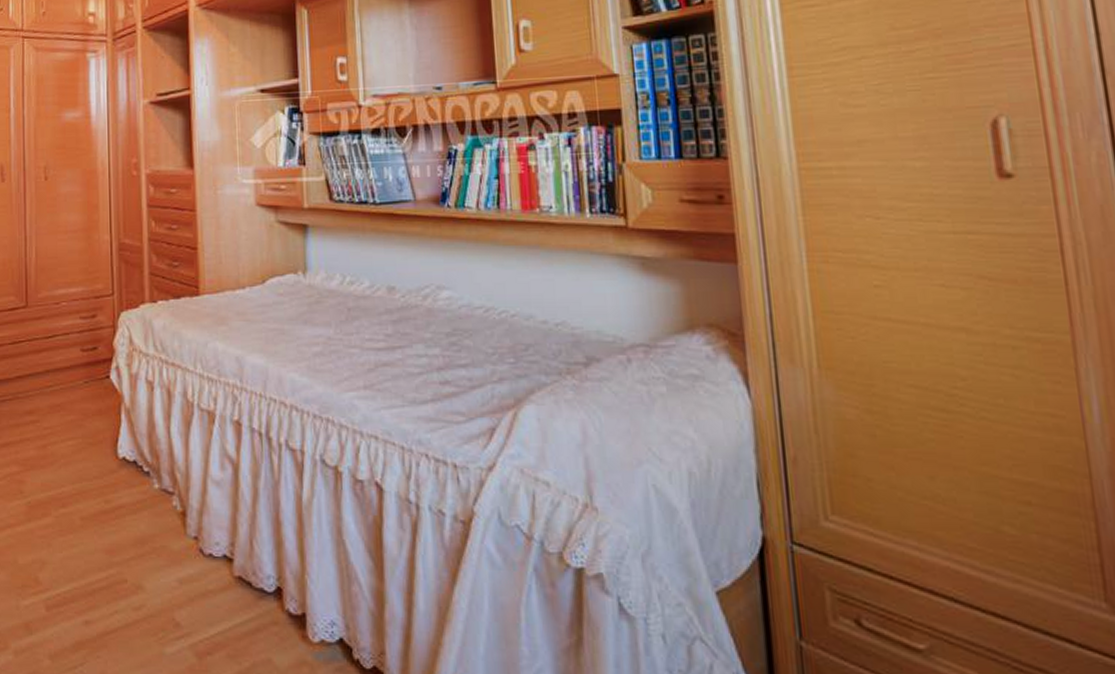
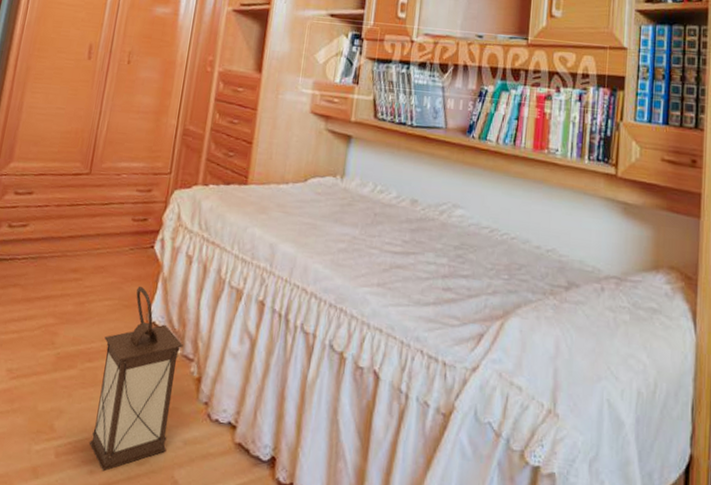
lantern: none [75,420,162,621] -> present [88,285,183,472]

